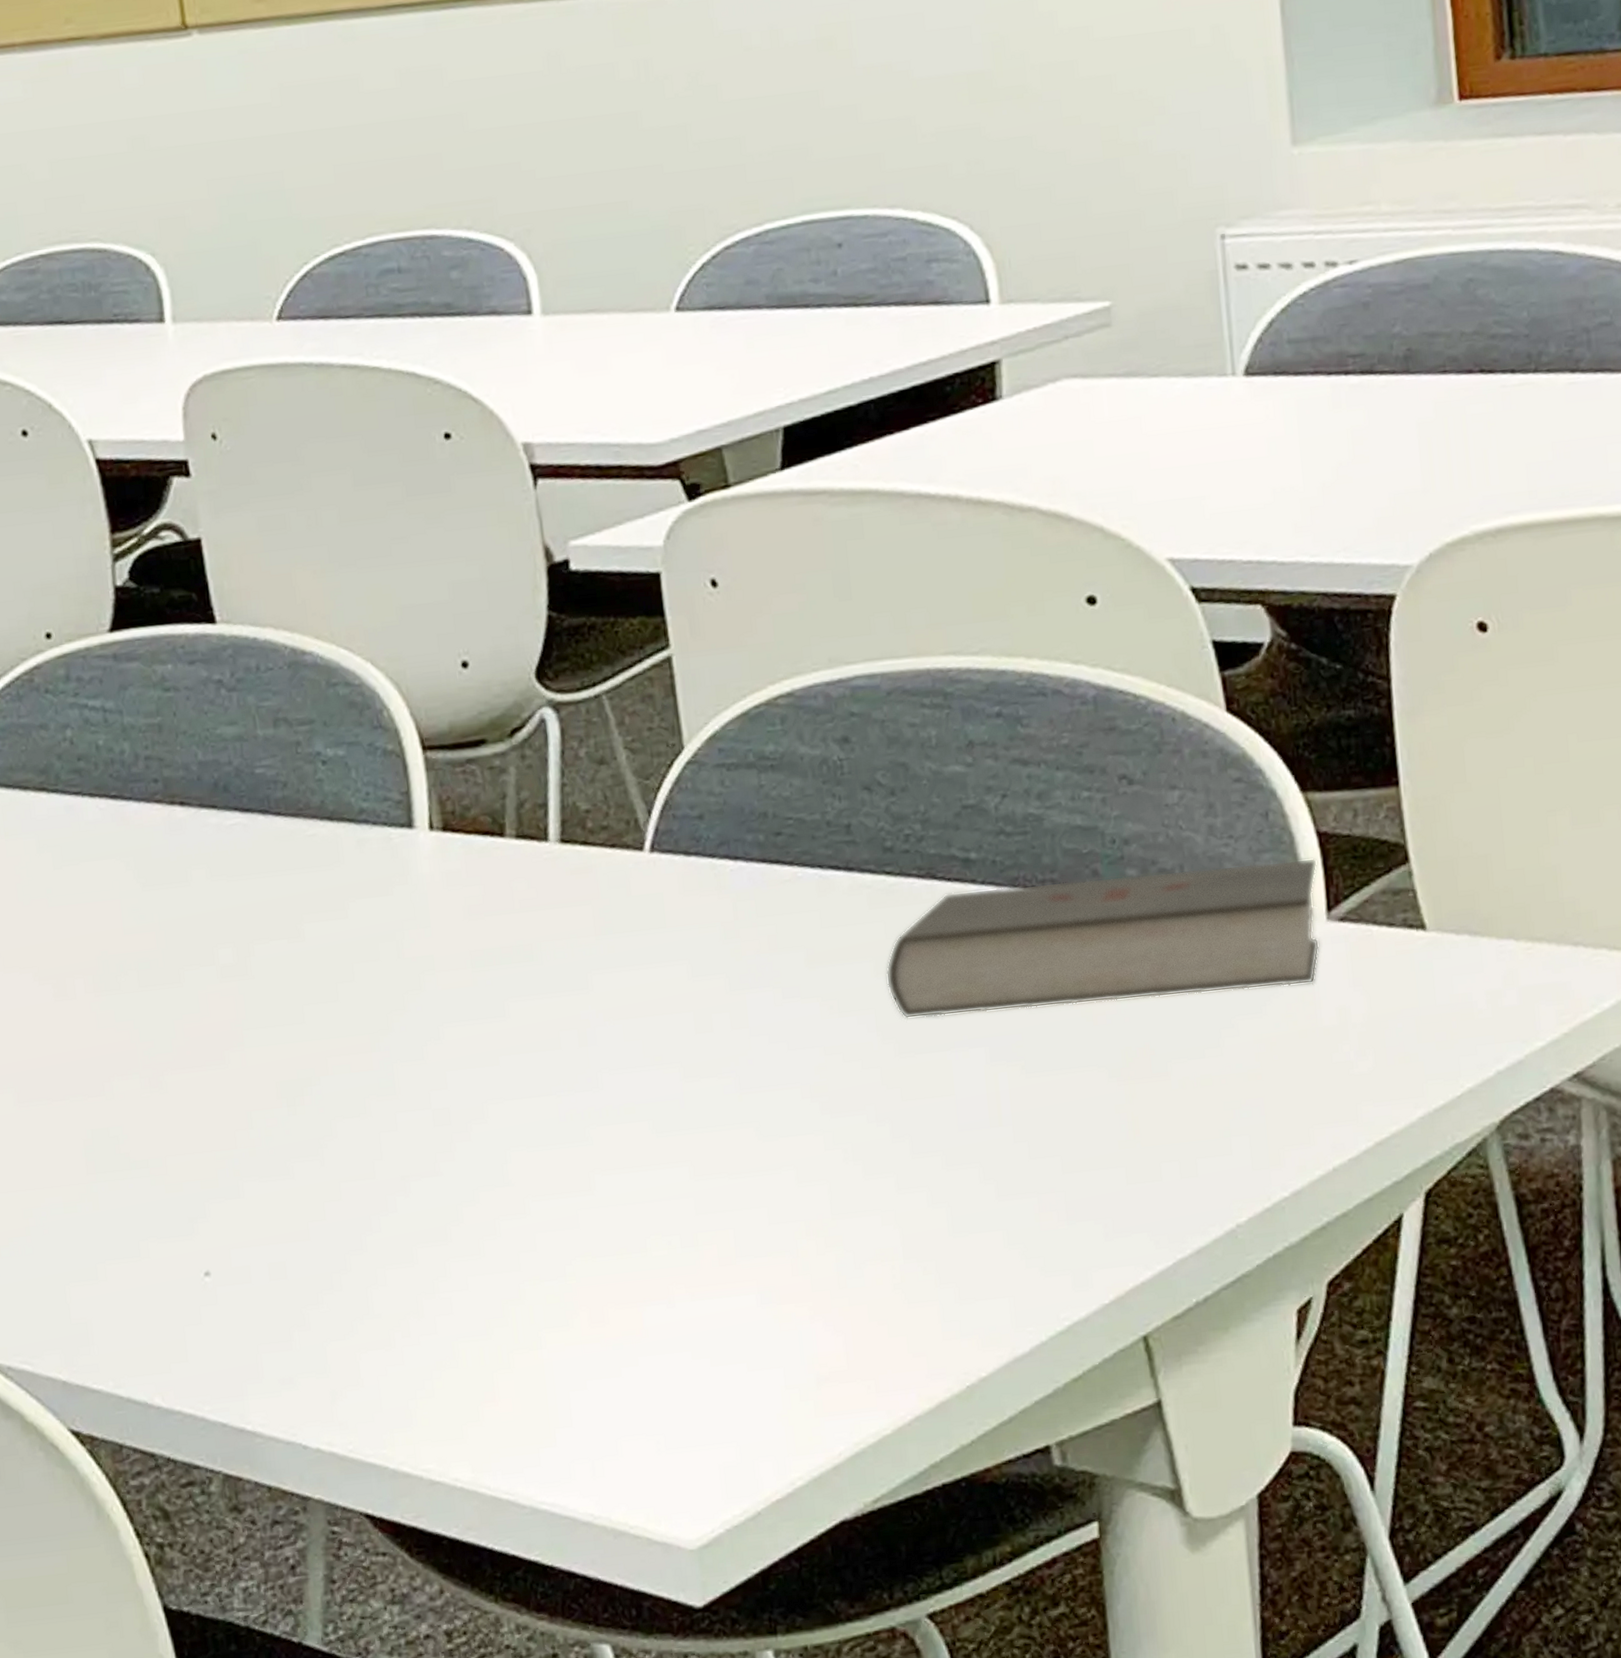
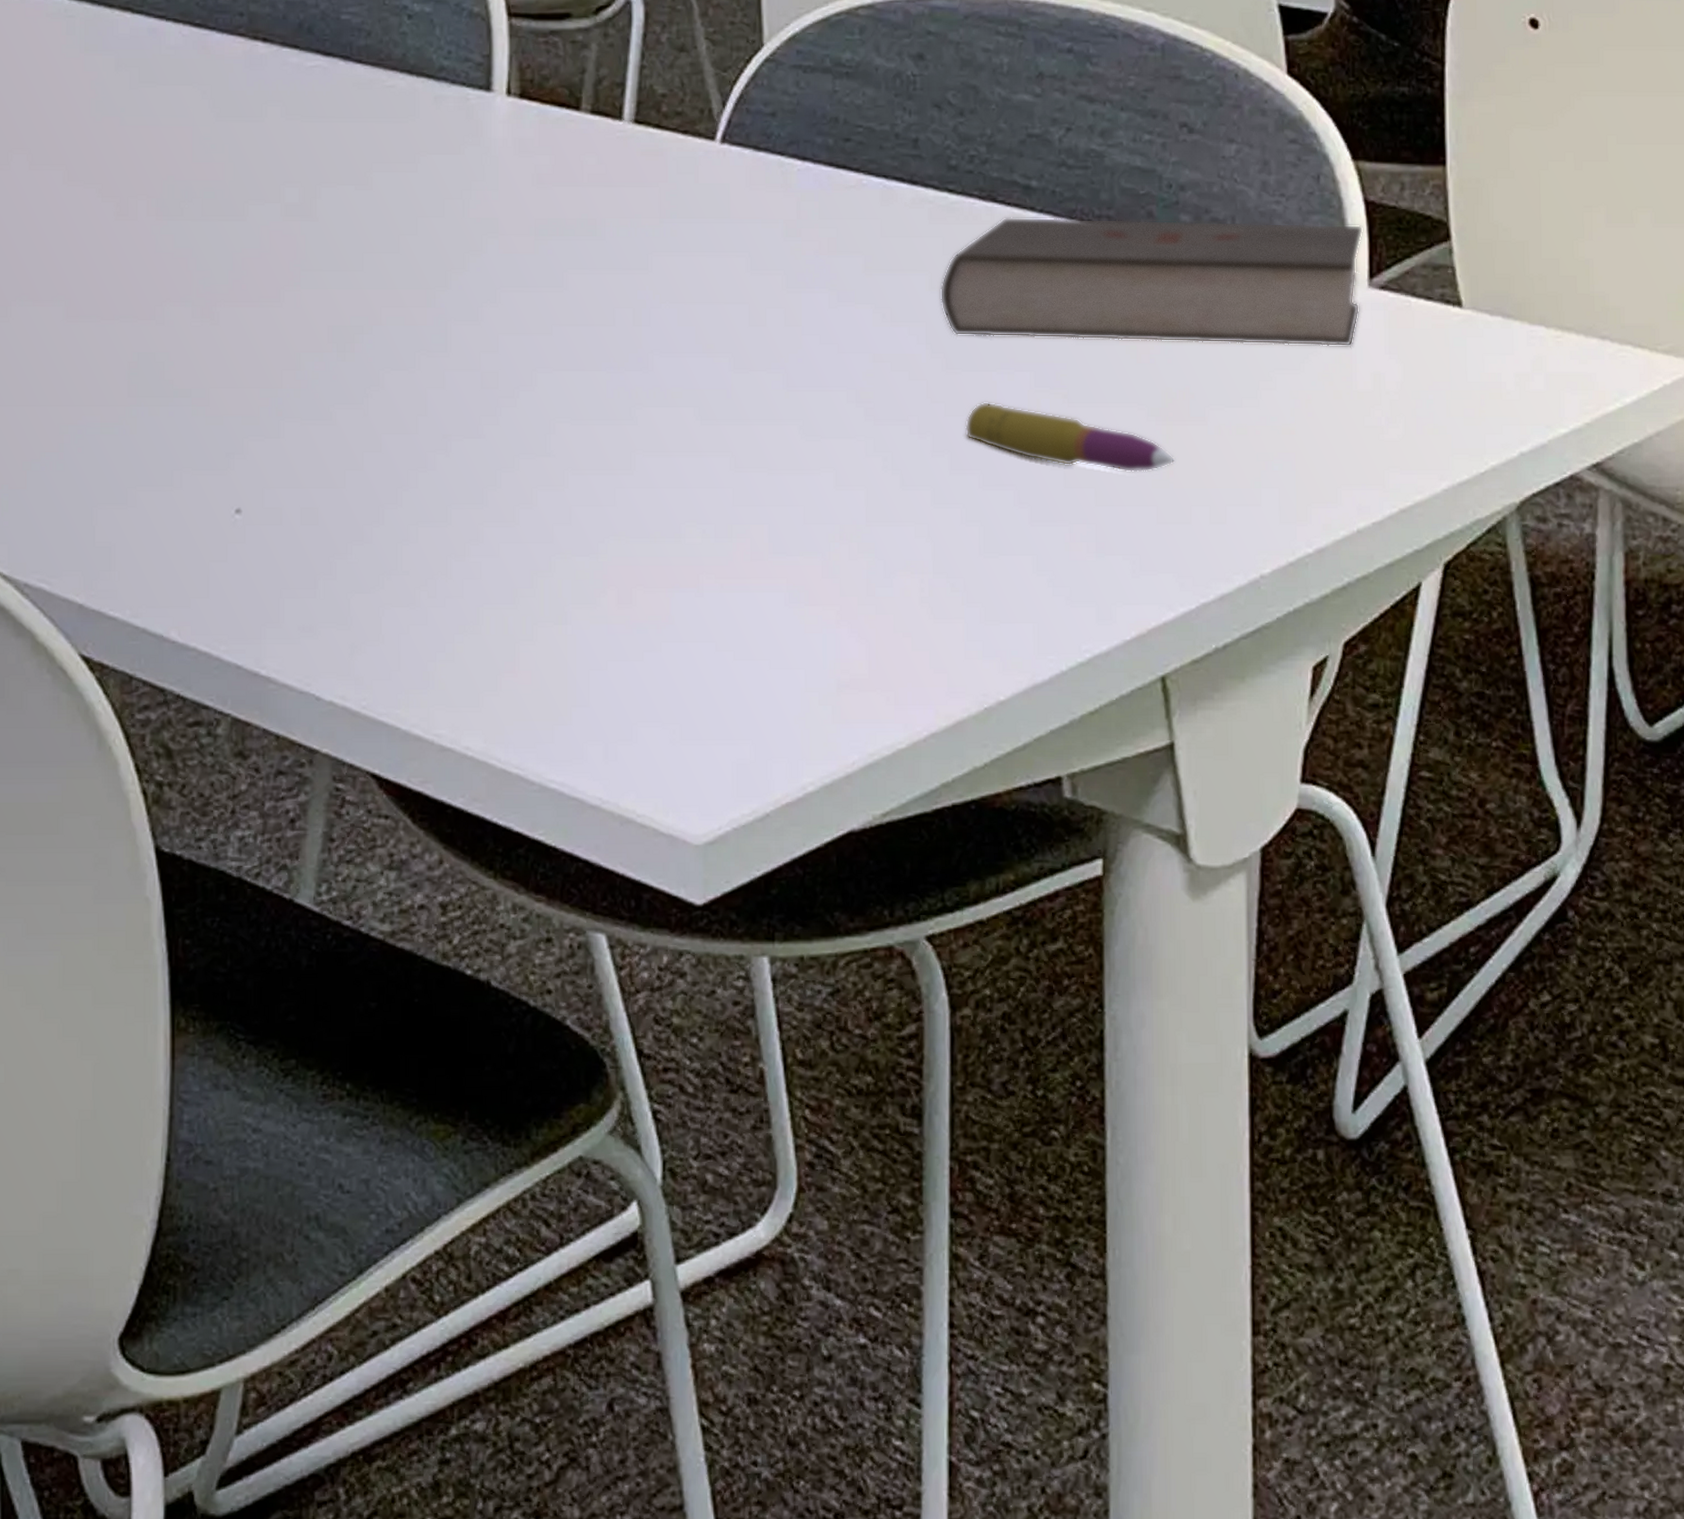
pen: none [923,1081,1141,1137] -> present [965,401,1176,473]

